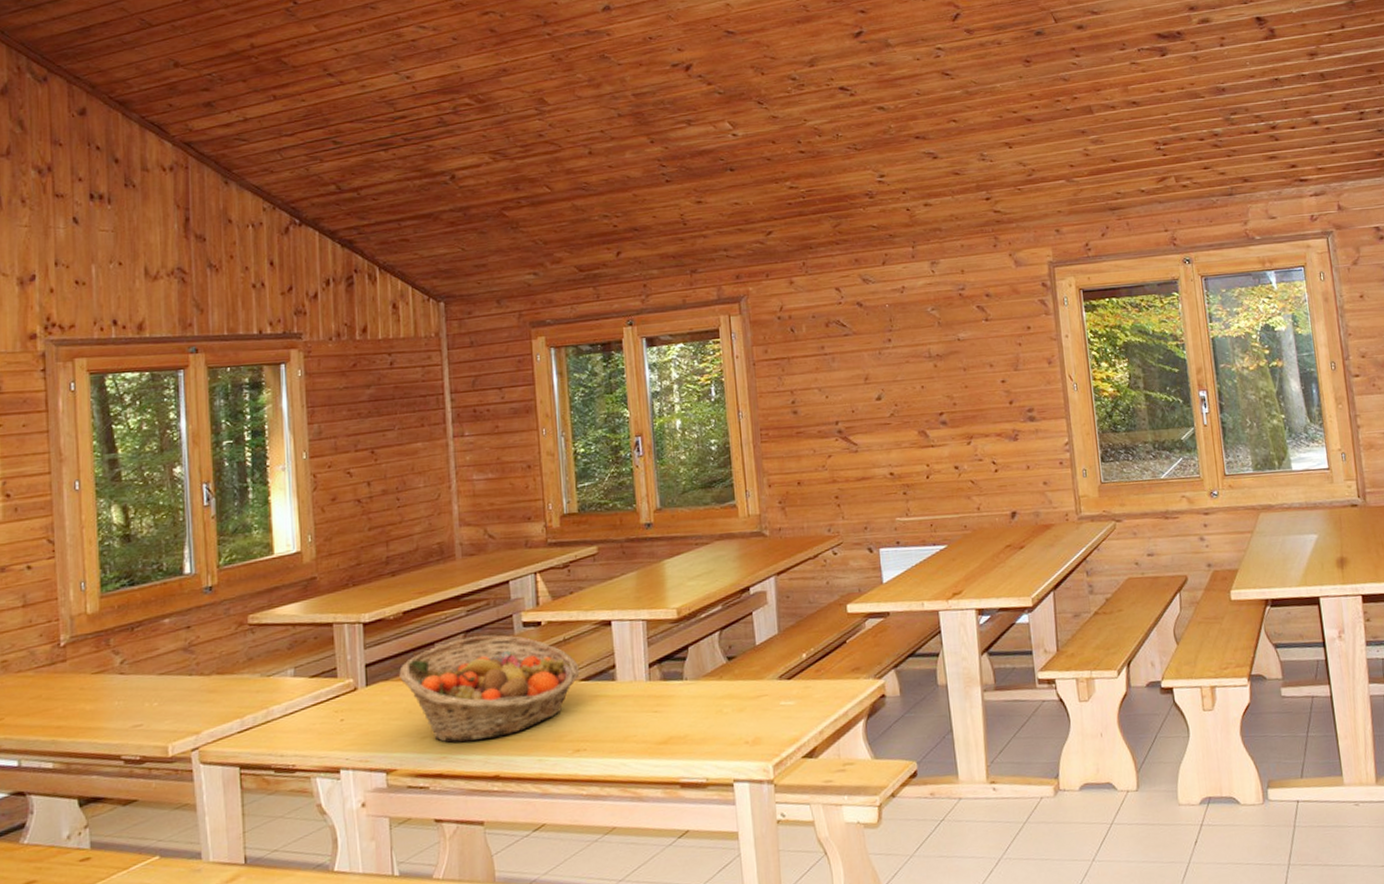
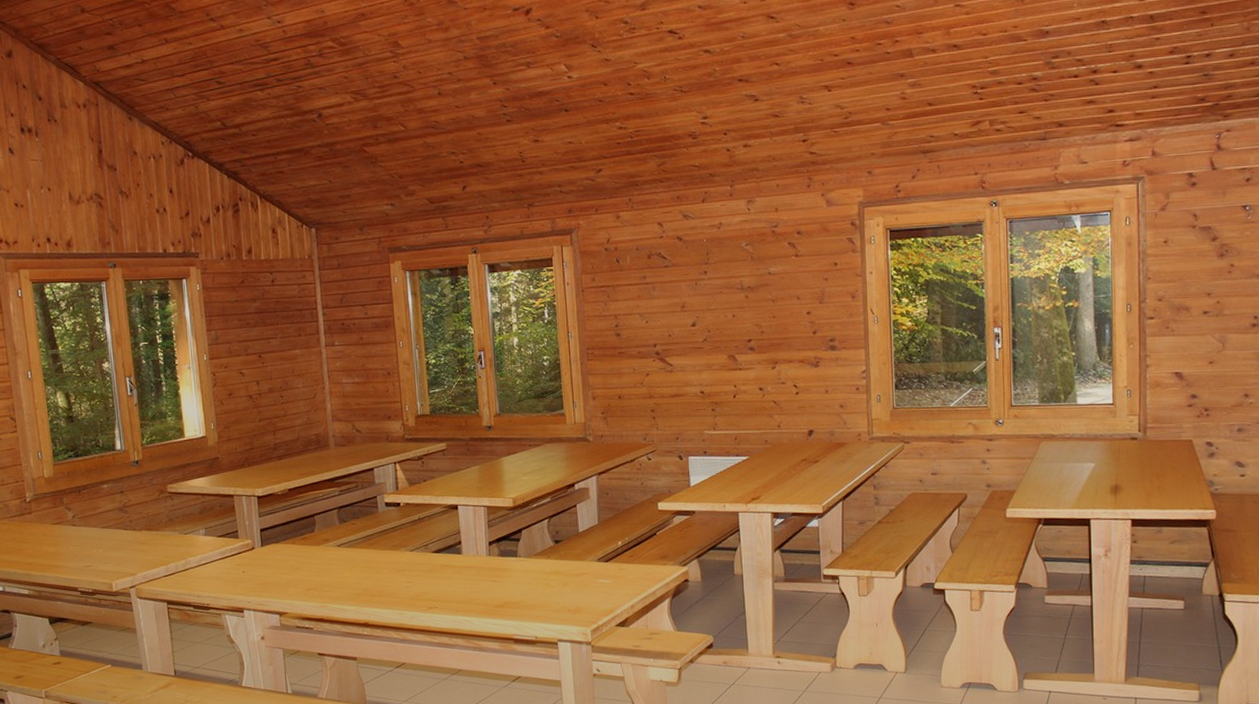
fruit basket: present [399,634,580,743] -> none [287,511,432,596]

